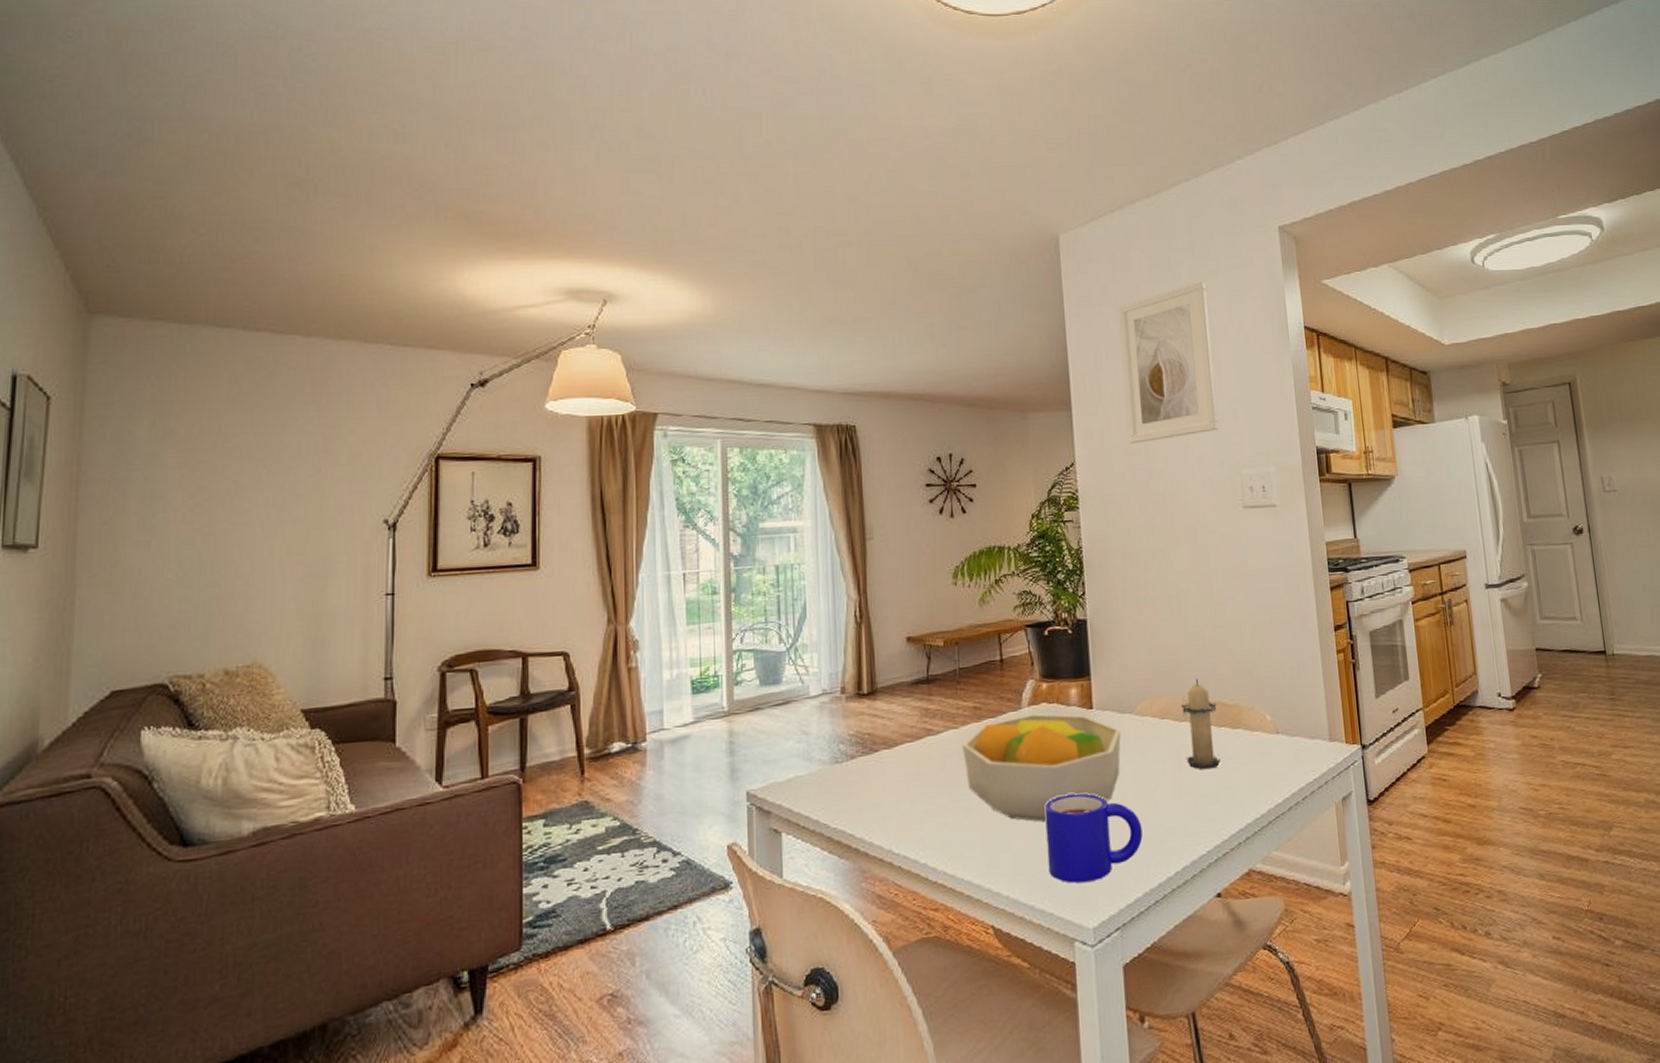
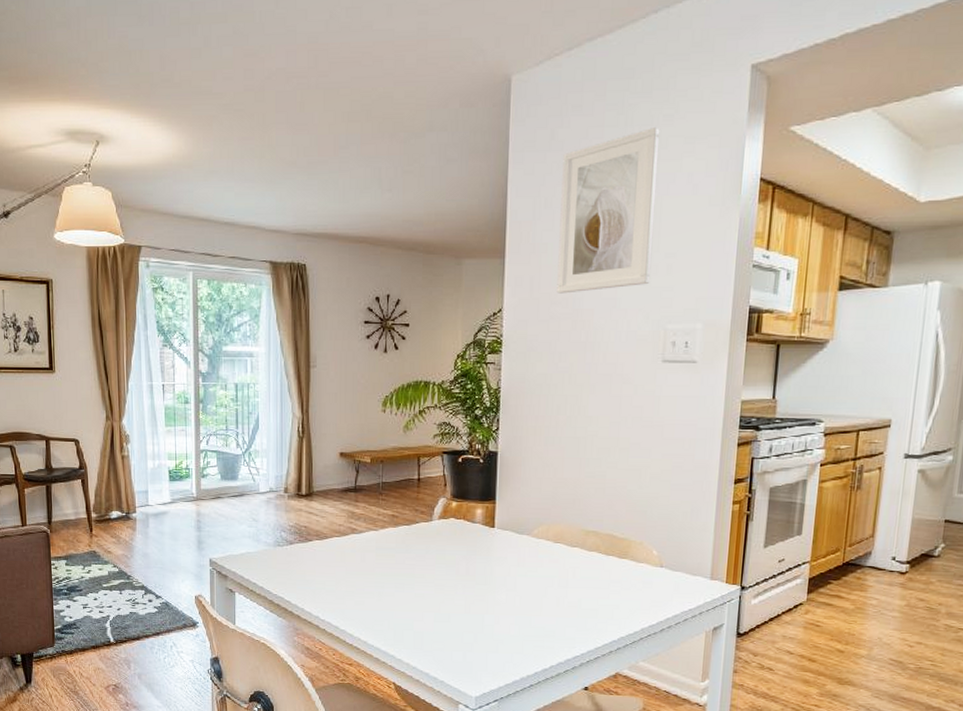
fruit bowl: present [962,714,1122,822] -> none [380,526,518,612]
mug: present [1044,793,1143,883] -> none [443,593,526,662]
candle: present [1181,677,1220,770] -> none [572,511,608,589]

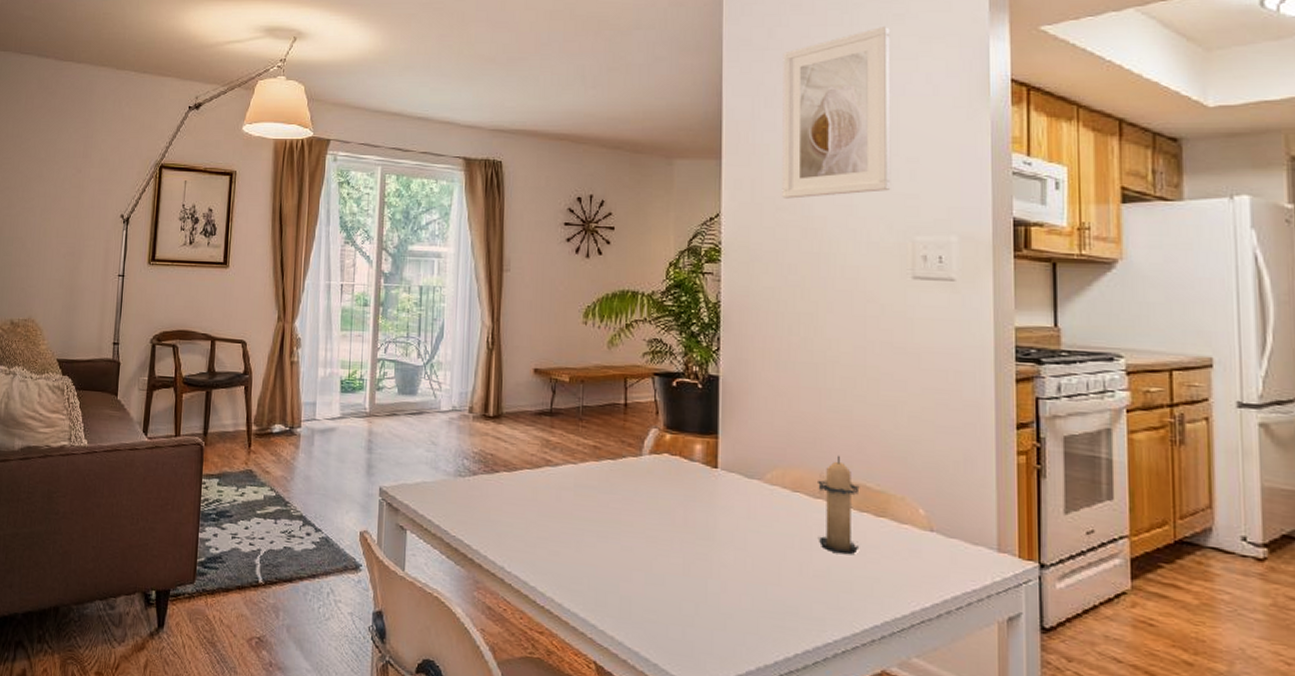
candle: none [572,511,608,589] -> present [818,455,860,555]

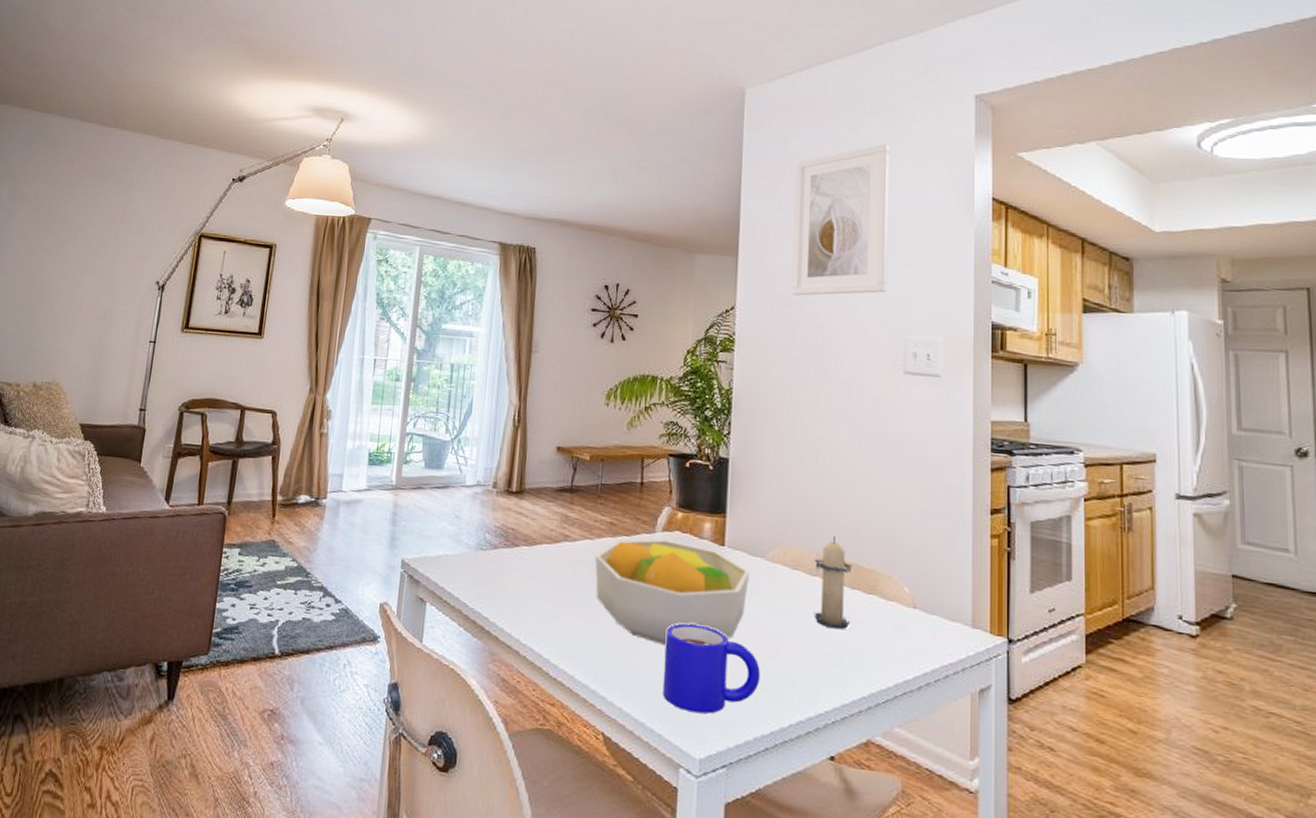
fruit bowl: none [579,463,747,572] -> present [595,539,751,645]
mug: none [656,549,761,643] -> present [662,623,760,714]

